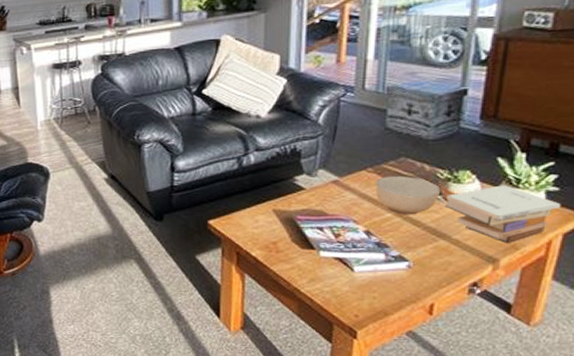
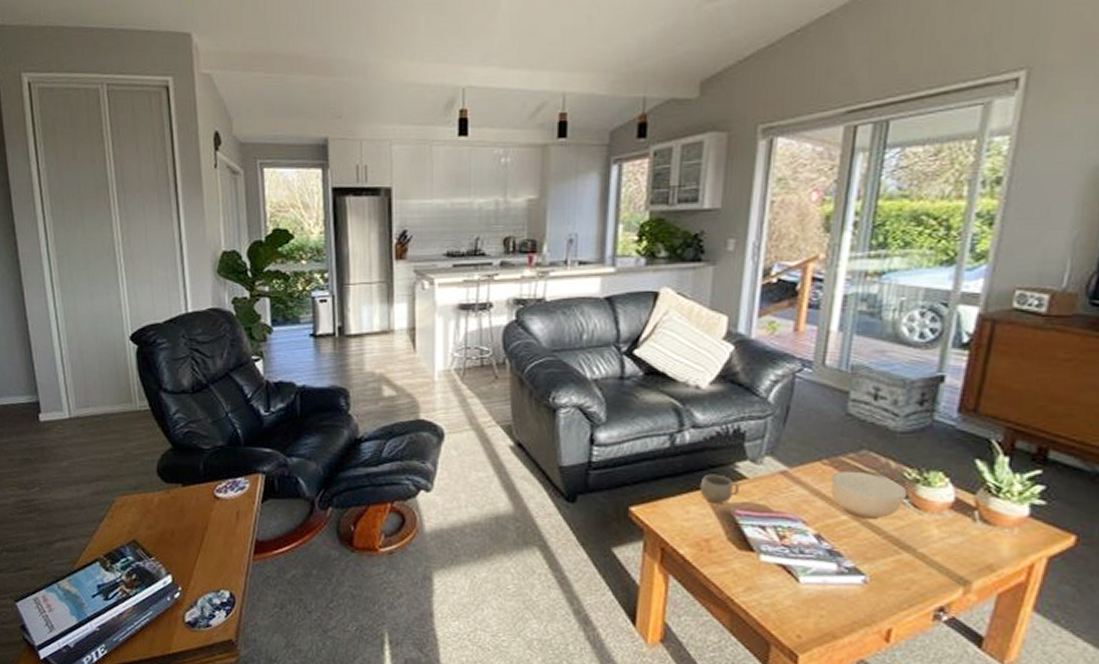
mug: none [265,187,298,212] -> present [699,474,739,503]
books: present [444,185,561,243] -> none [910,492,1048,563]

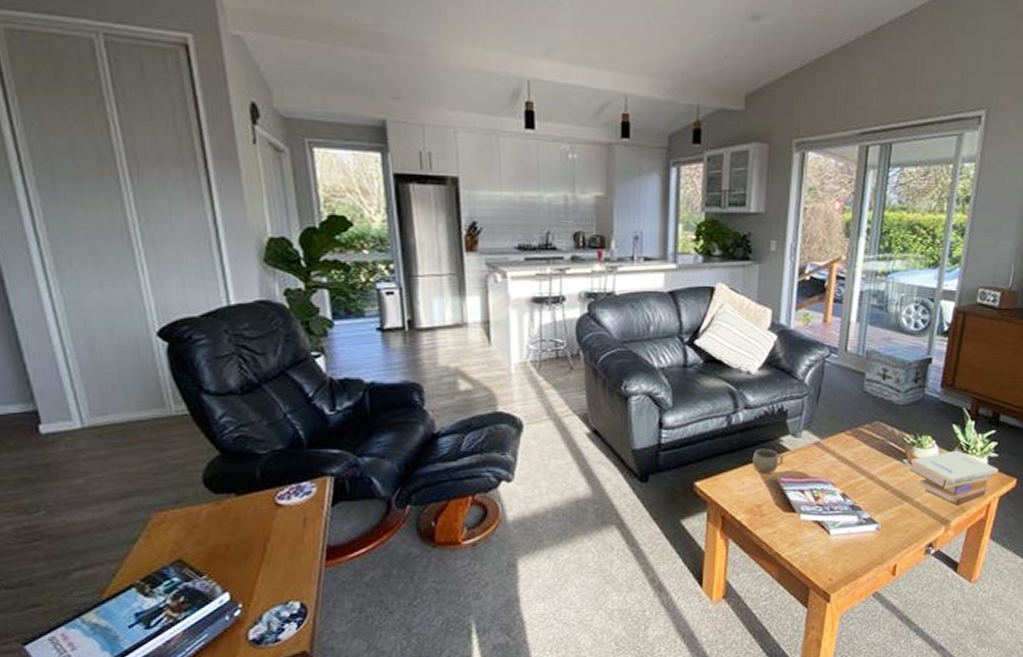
bowl: present [831,470,908,520] -> none [853,439,907,478]
books: none [910,492,1048,563] -> present [908,450,999,505]

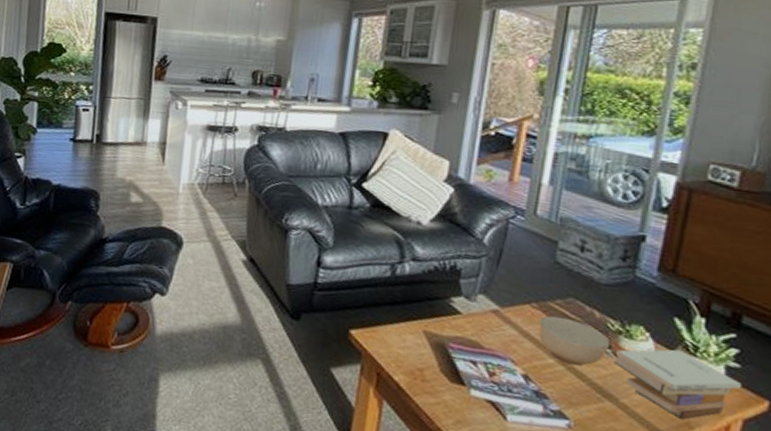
mug: present [752,448,783,473] -> none [416,305,453,335]
bowl: none [853,439,907,478] -> present [539,315,611,366]

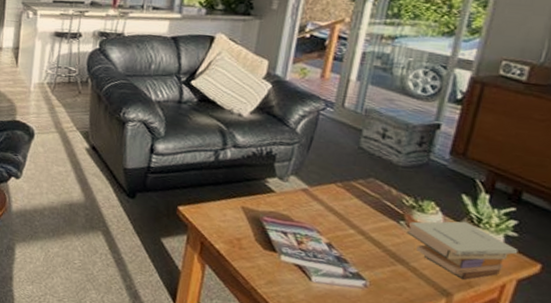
bowl: present [539,315,611,366] -> none [342,193,405,236]

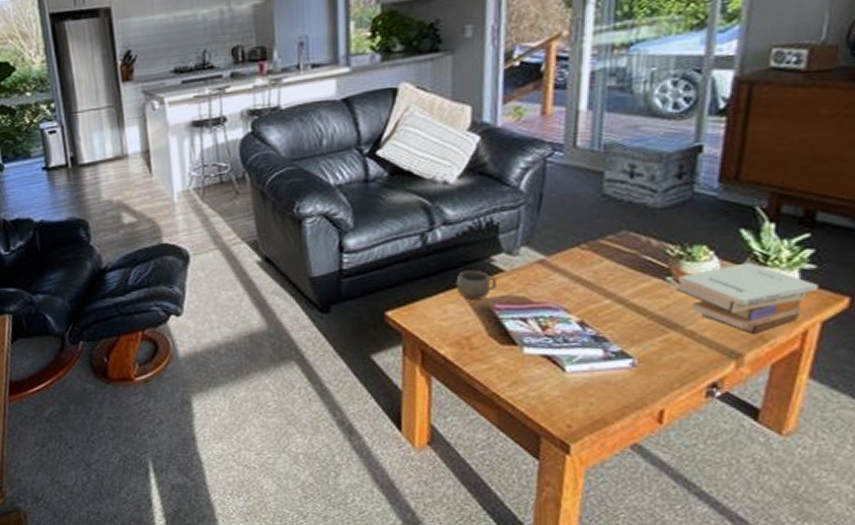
mug: none [235,185,268,210] -> present [456,270,496,299]

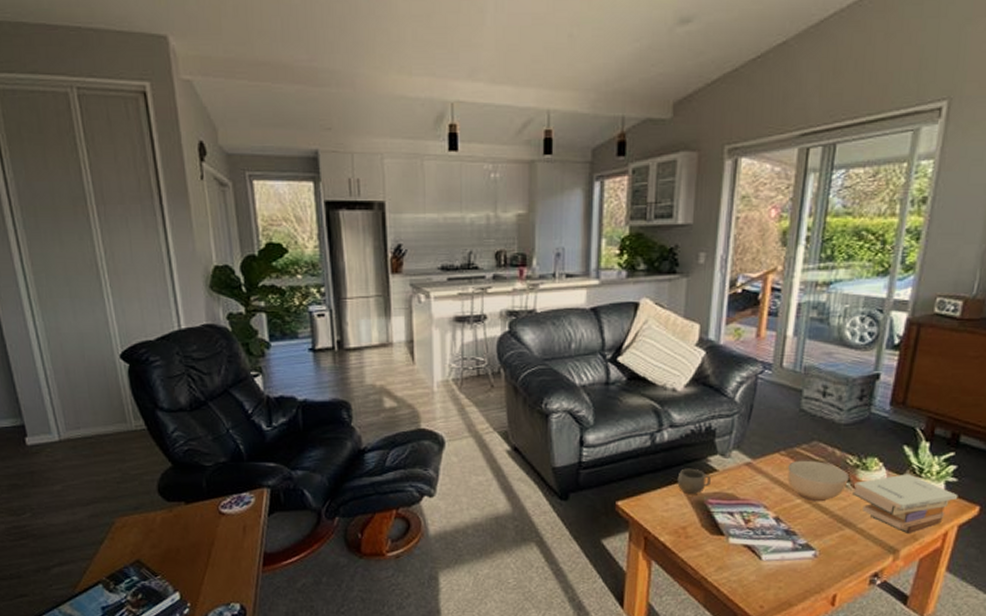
bowl: none [592,252,671,302] -> present [787,460,850,502]

